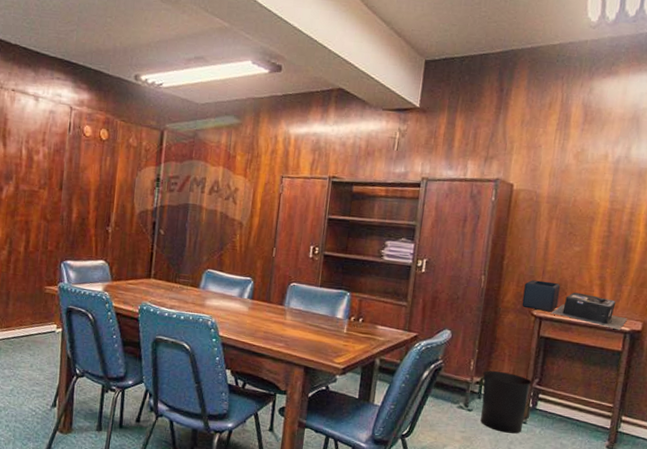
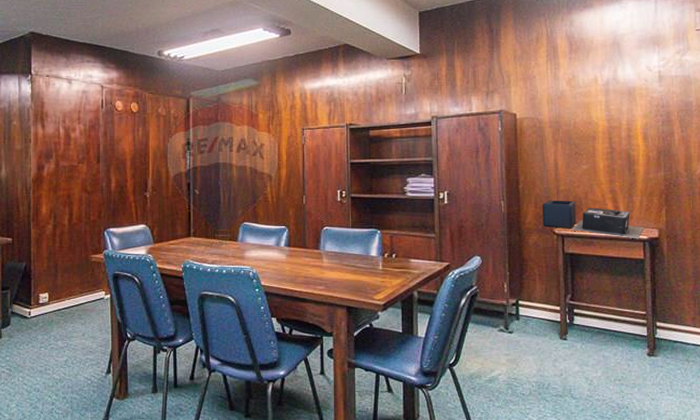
waste bin: present [480,370,532,434] -> none [516,291,565,351]

